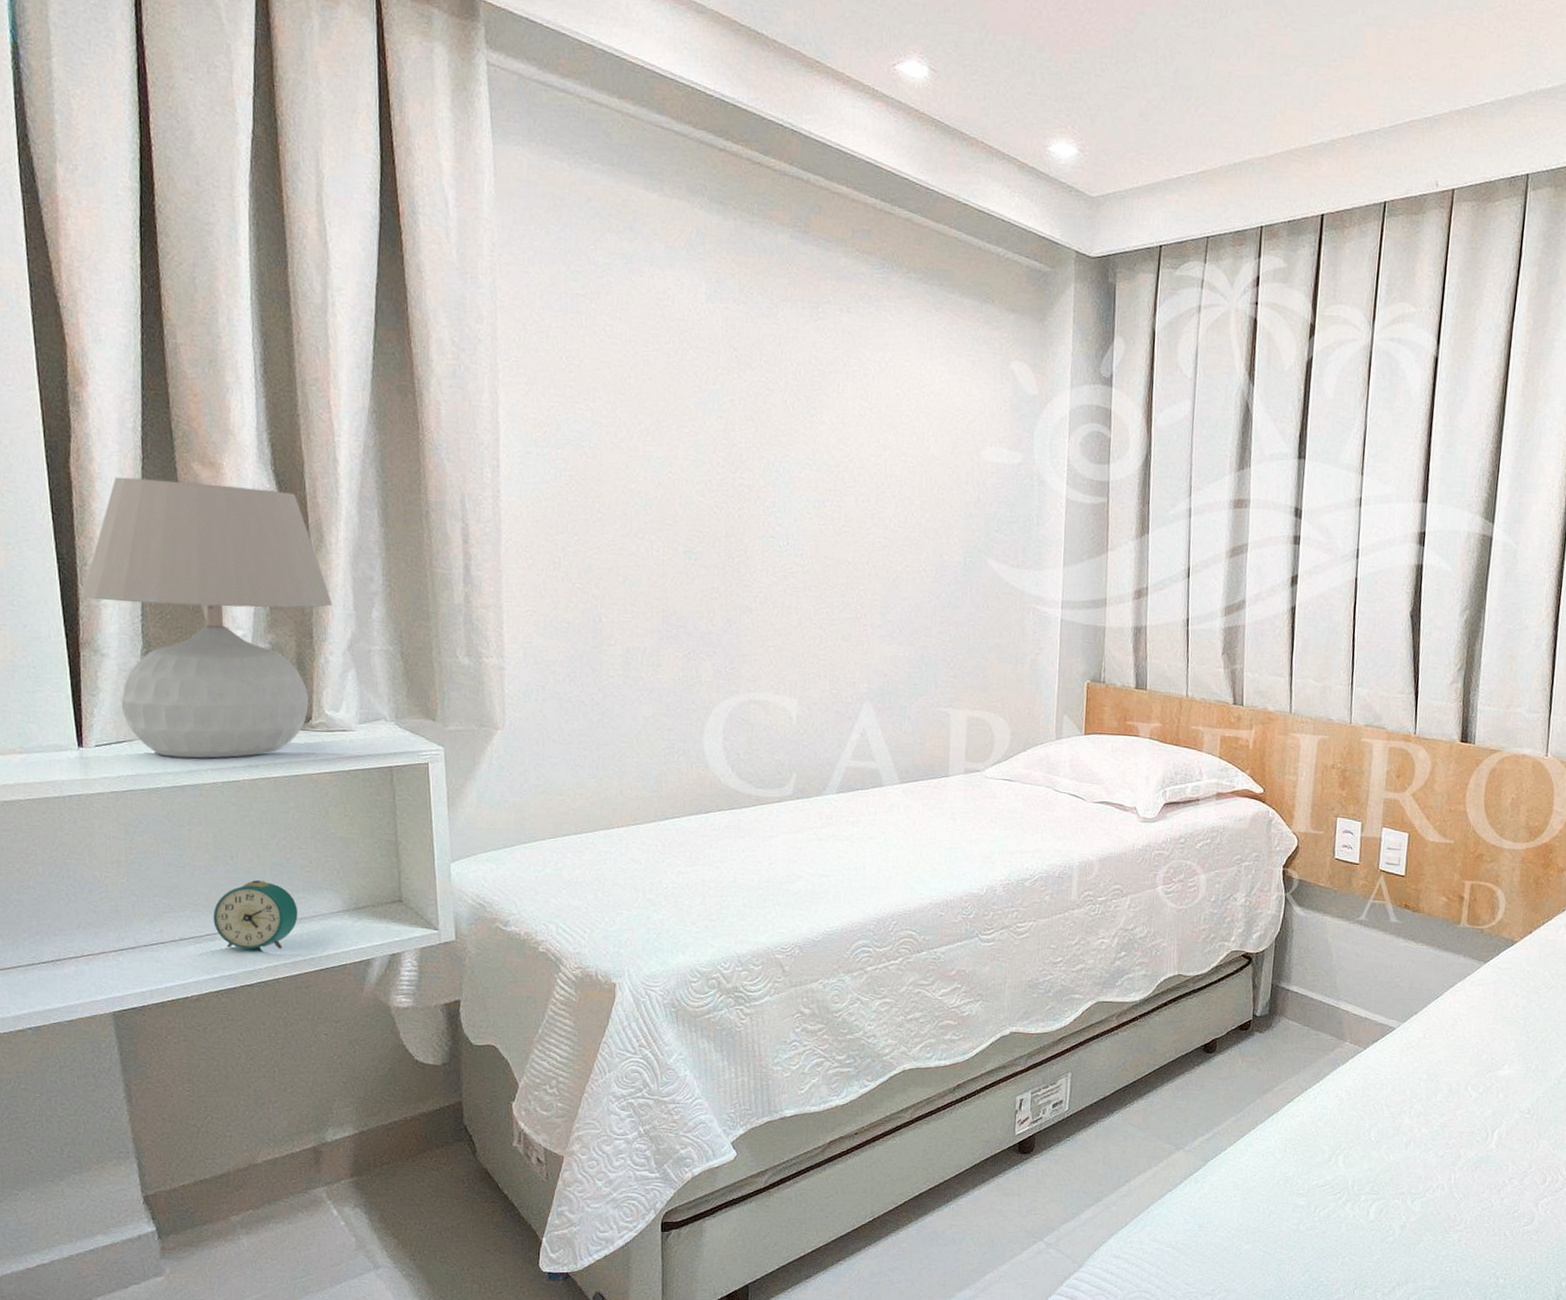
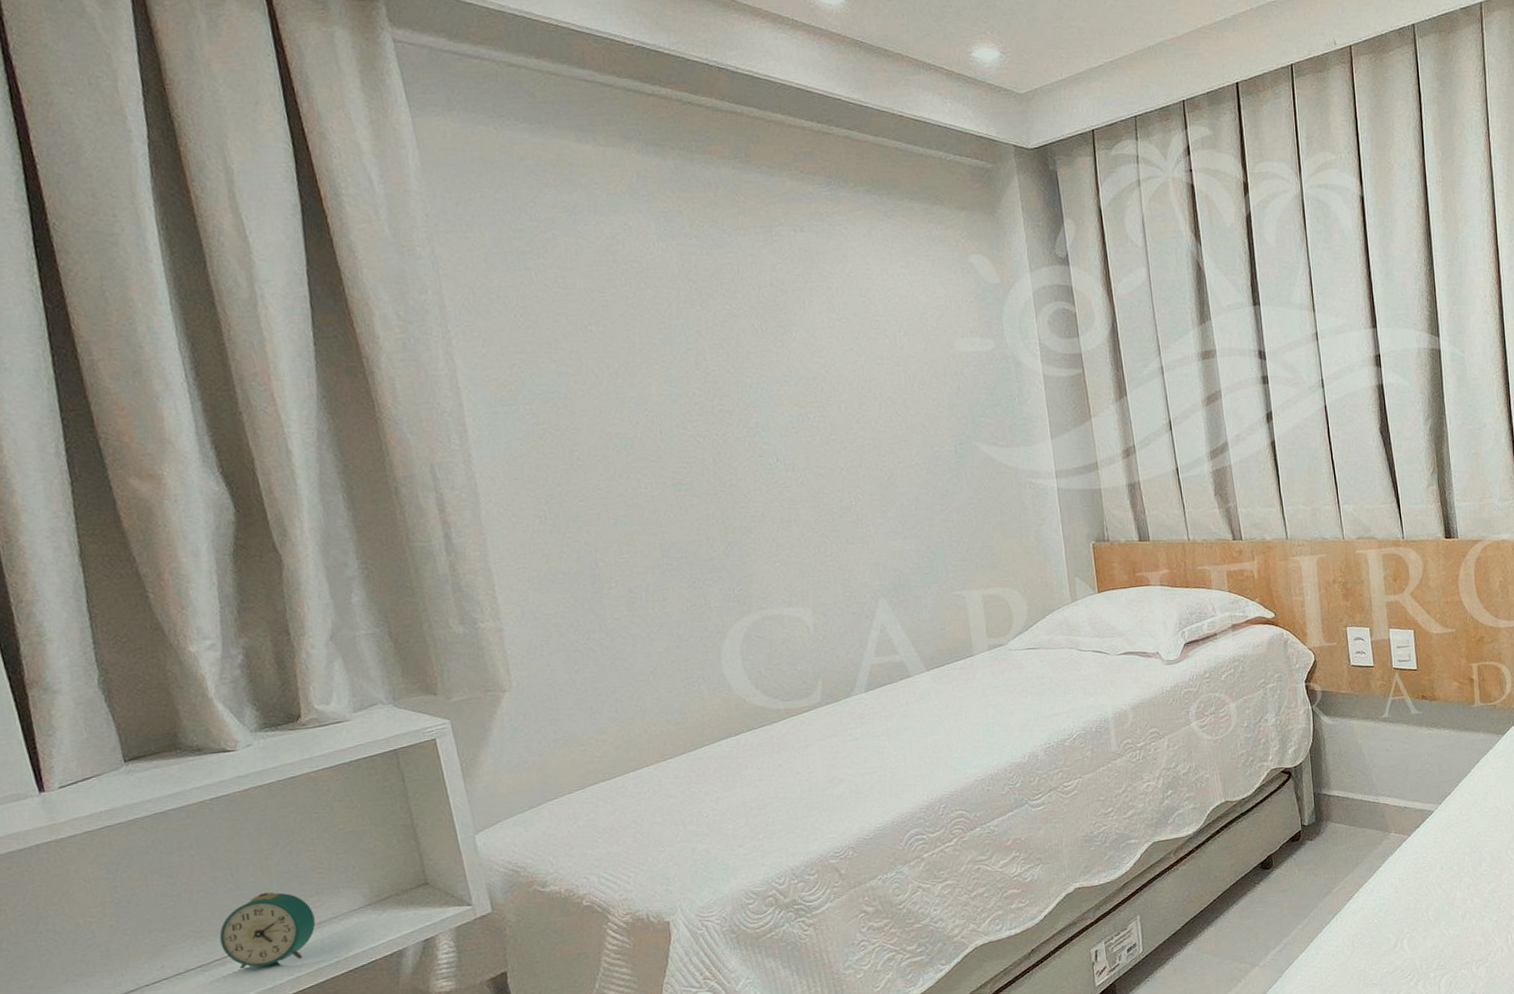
table lamp: present [82,477,333,758] -> none [21,491,307,784]

